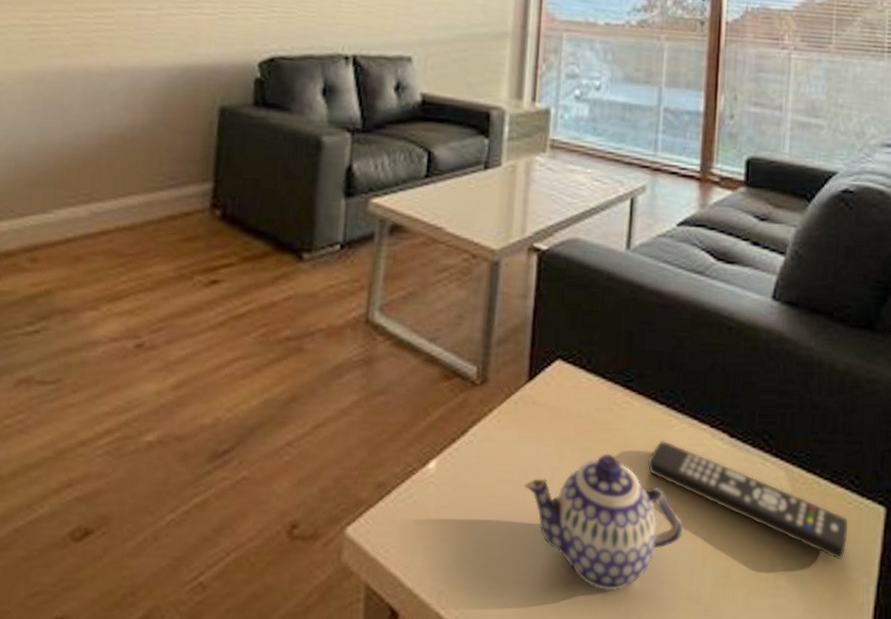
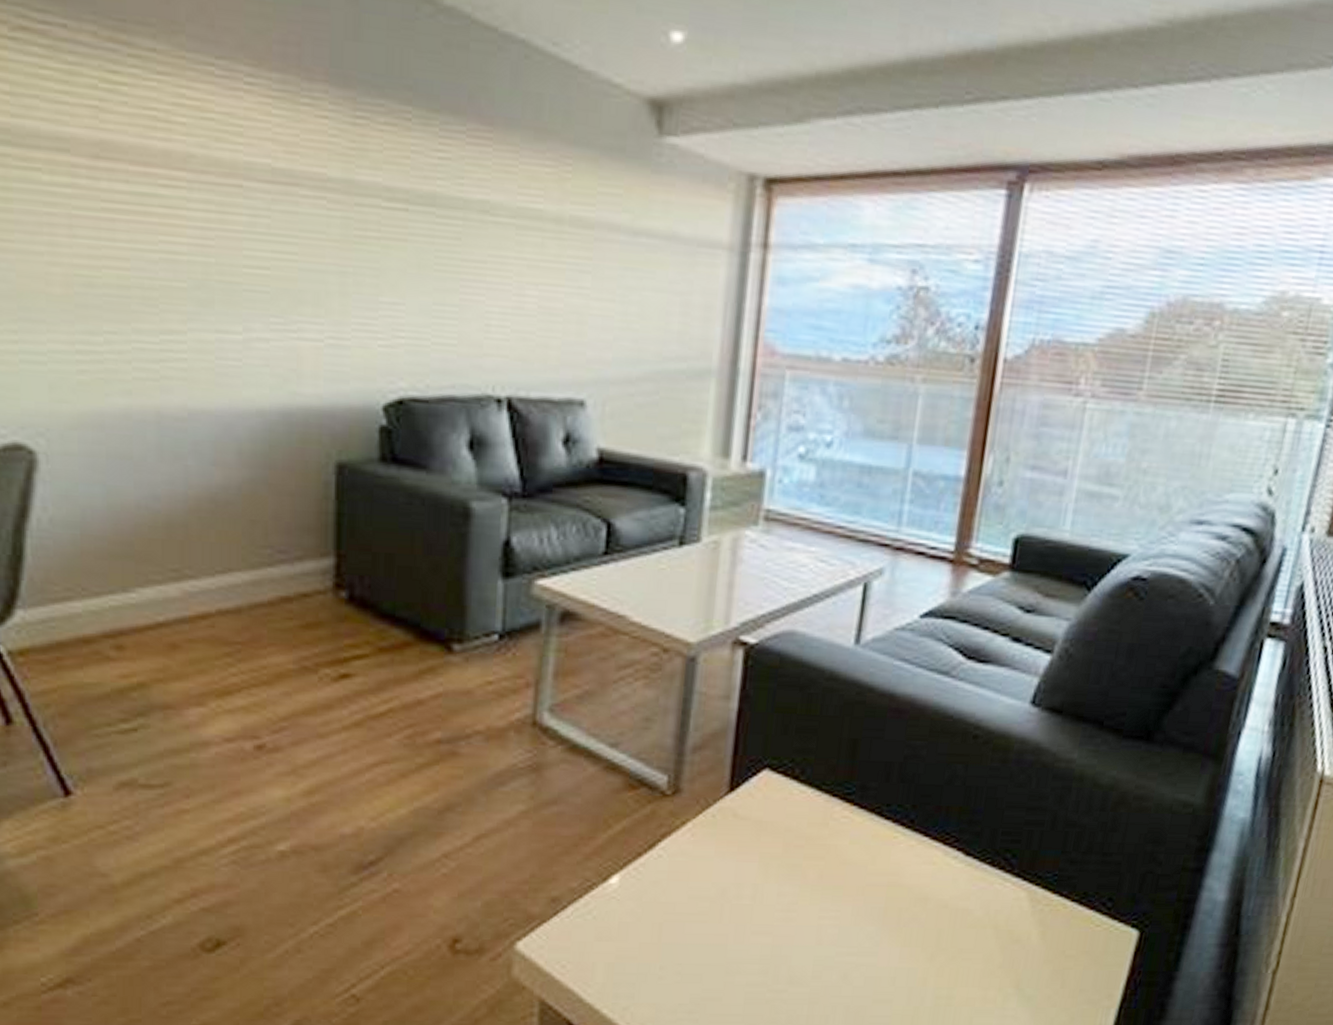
teapot: present [524,453,683,591] -> none [721,871,903,1010]
remote control: present [647,440,849,560] -> none [865,857,1095,983]

